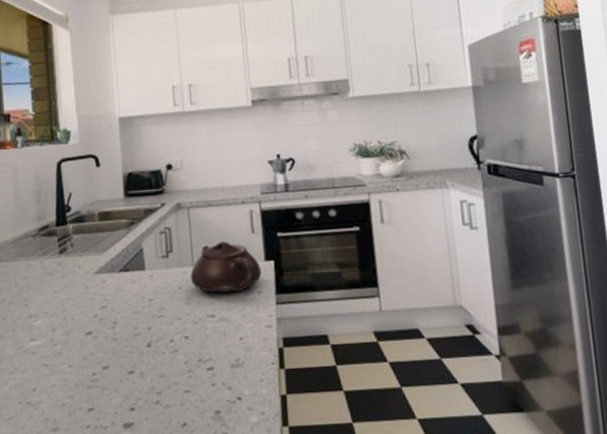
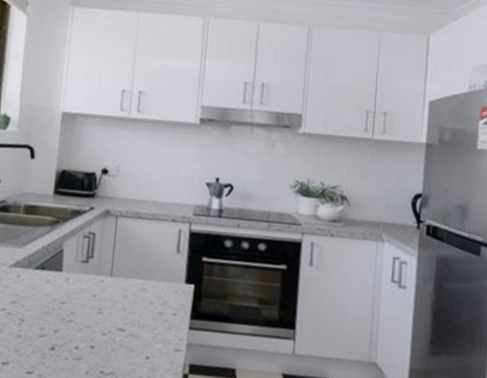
teapot: present [190,241,262,293] -> none [106,256,180,311]

